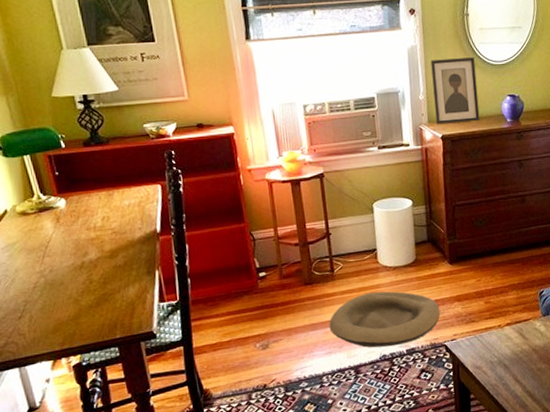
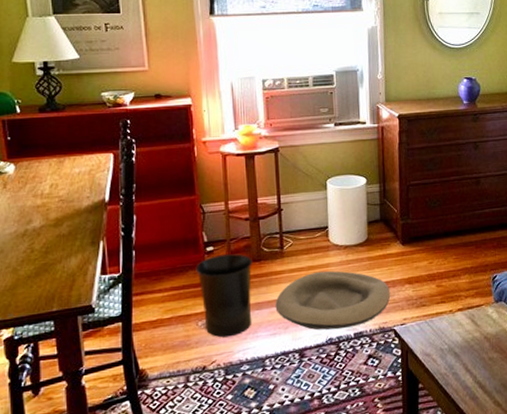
waste bin: none [250,278,307,357] -> present [195,254,252,337]
picture frame: present [430,57,480,125] -> none [390,40,437,104]

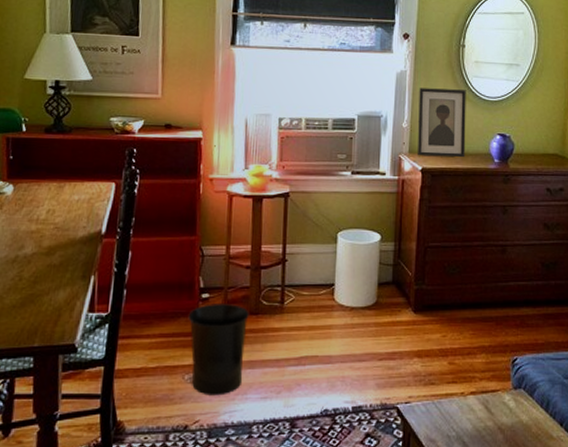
dog bed: present [275,270,391,330] -> none [269,333,397,401]
picture frame: none [390,40,437,104] -> present [417,88,466,158]

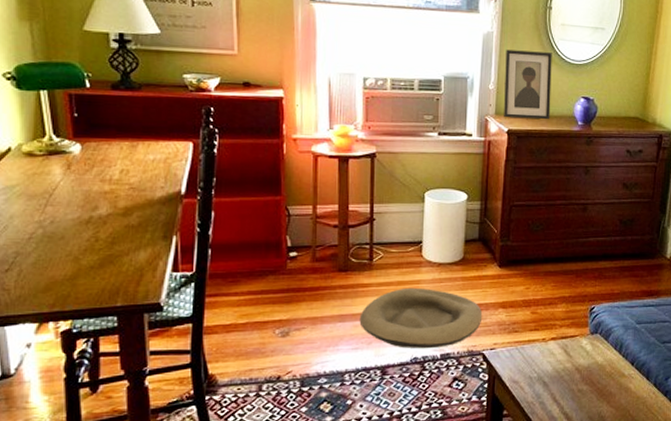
waste bin: present [188,304,249,394] -> none [276,262,338,347]
dog bed: none [269,333,397,401] -> present [359,287,483,349]

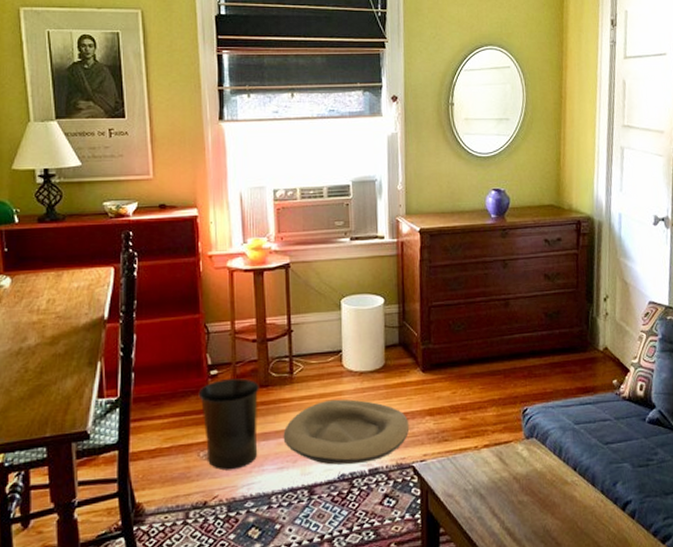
waste bin: none [276,262,338,347] -> present [198,378,259,469]
picture frame: present [504,49,552,120] -> none [411,148,462,217]

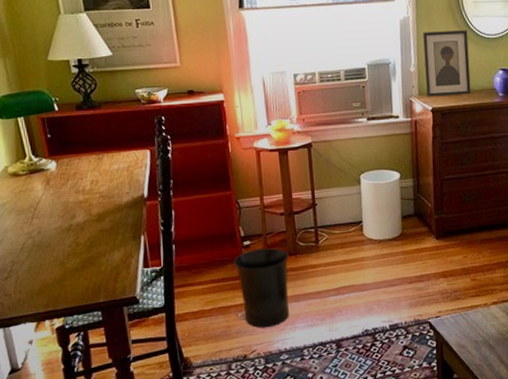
dog bed: present [283,399,410,465] -> none [312,264,425,322]
picture frame: none [411,148,462,217] -> present [423,30,472,97]

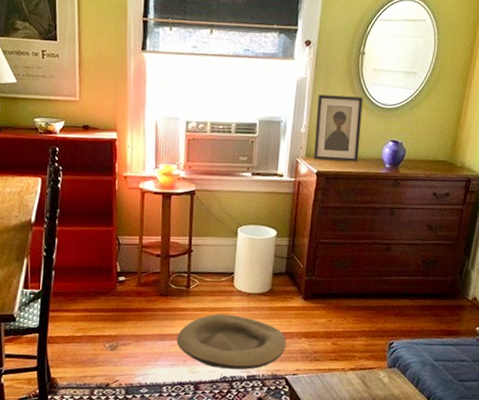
waste bin: present [234,248,289,328] -> none [107,285,160,360]
dog bed: none [312,264,425,322] -> present [176,313,287,370]

